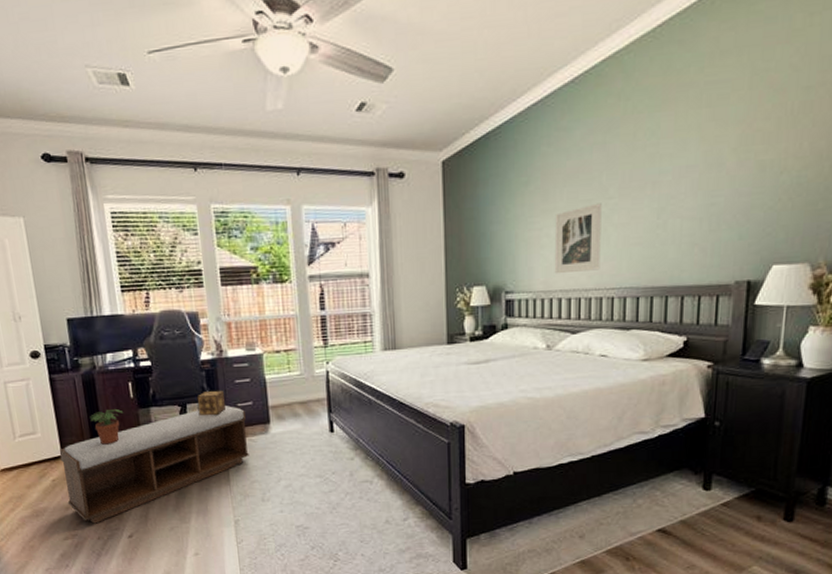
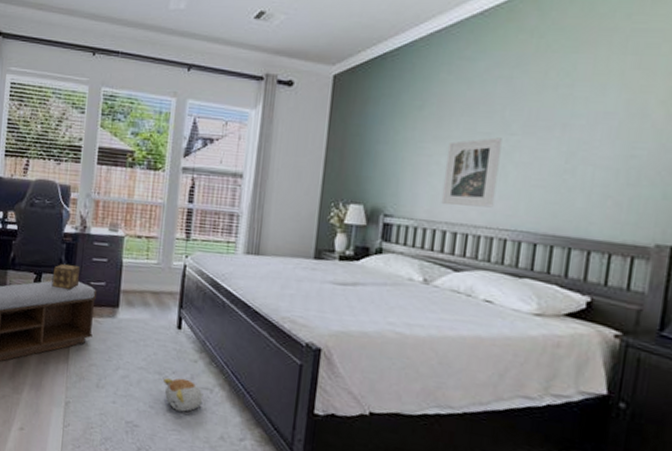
plush toy: none [325,476,365,507] -> present [164,378,204,412]

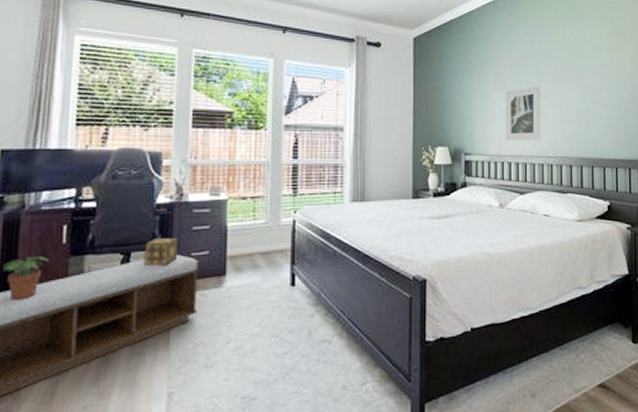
plush toy: present [164,378,204,412] -> none [280,336,322,371]

